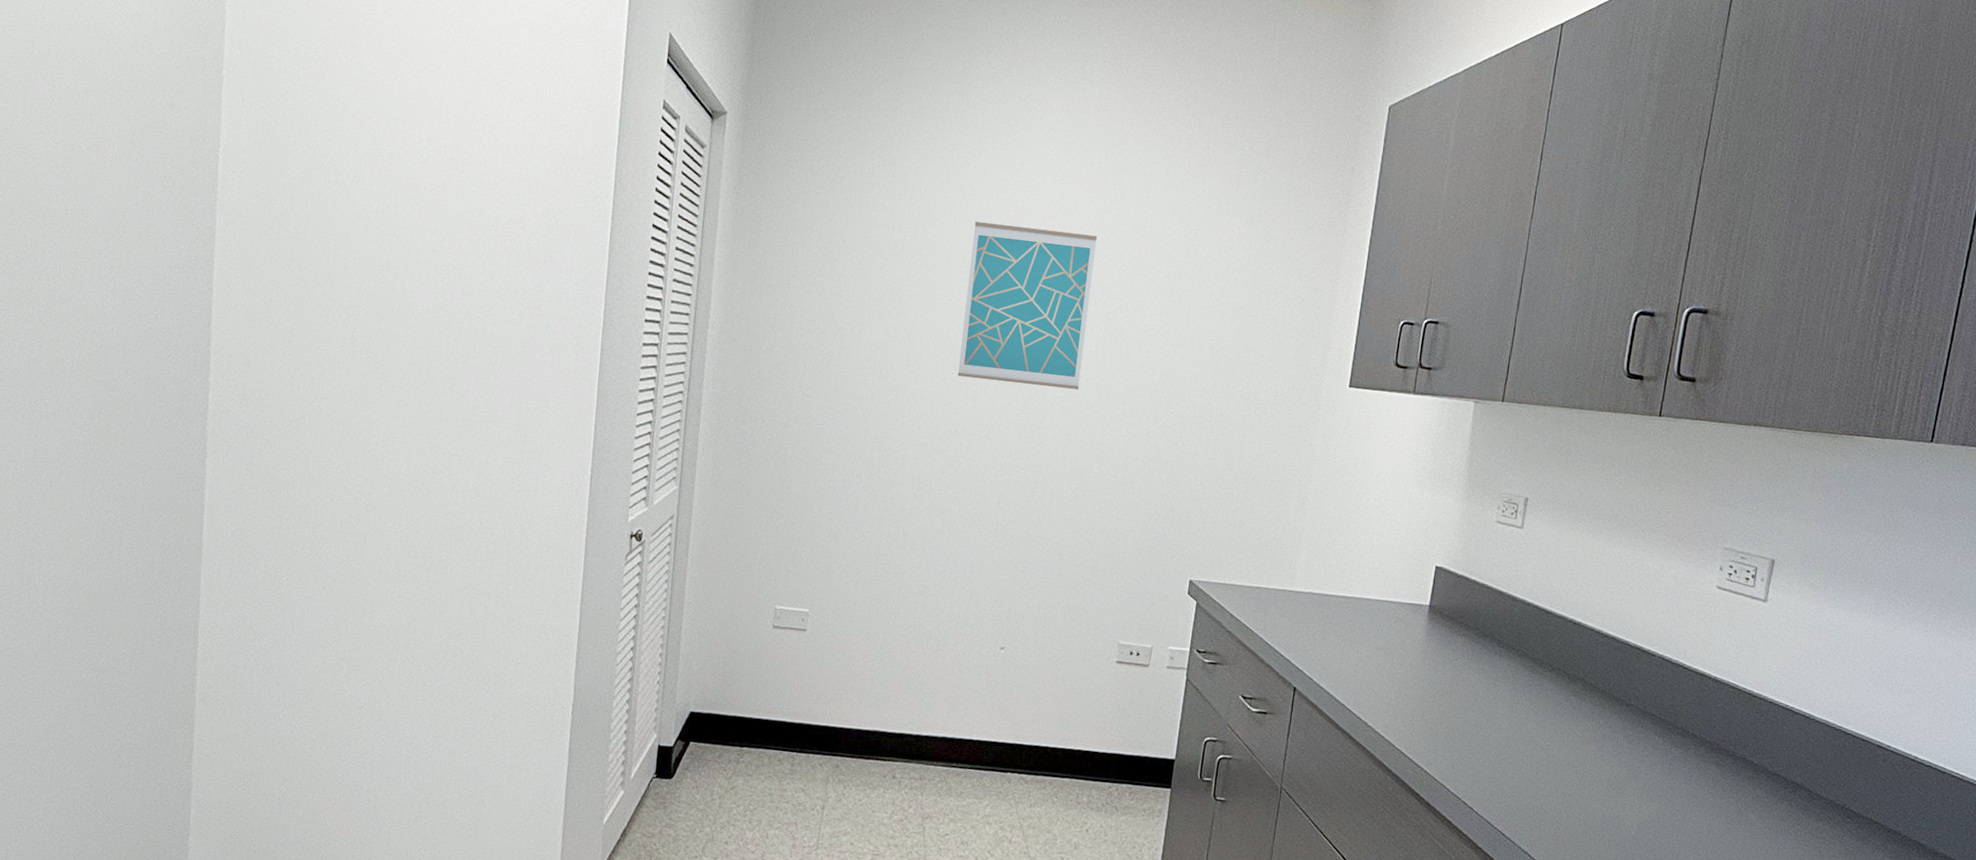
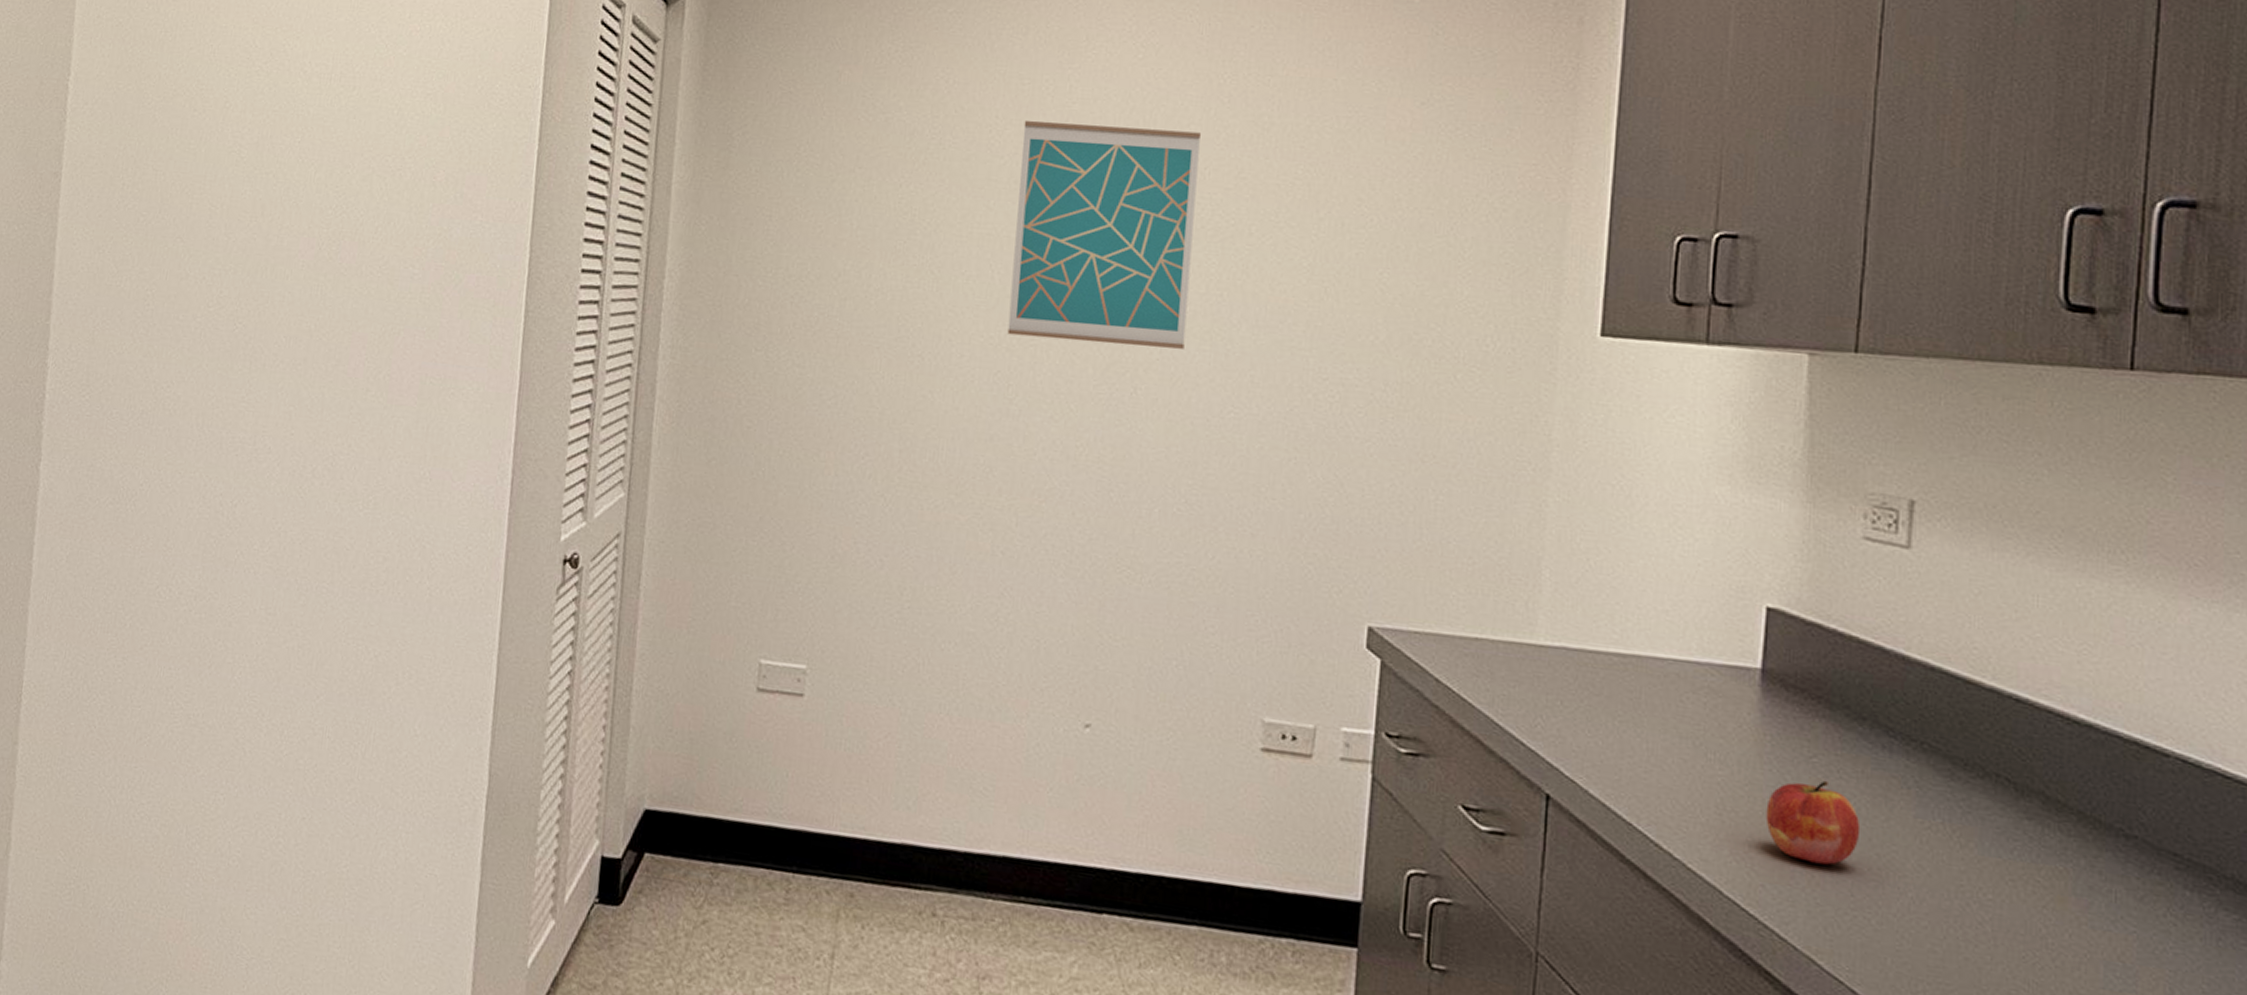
apple: none [1424,675,1479,727] -> present [1765,780,1861,865]

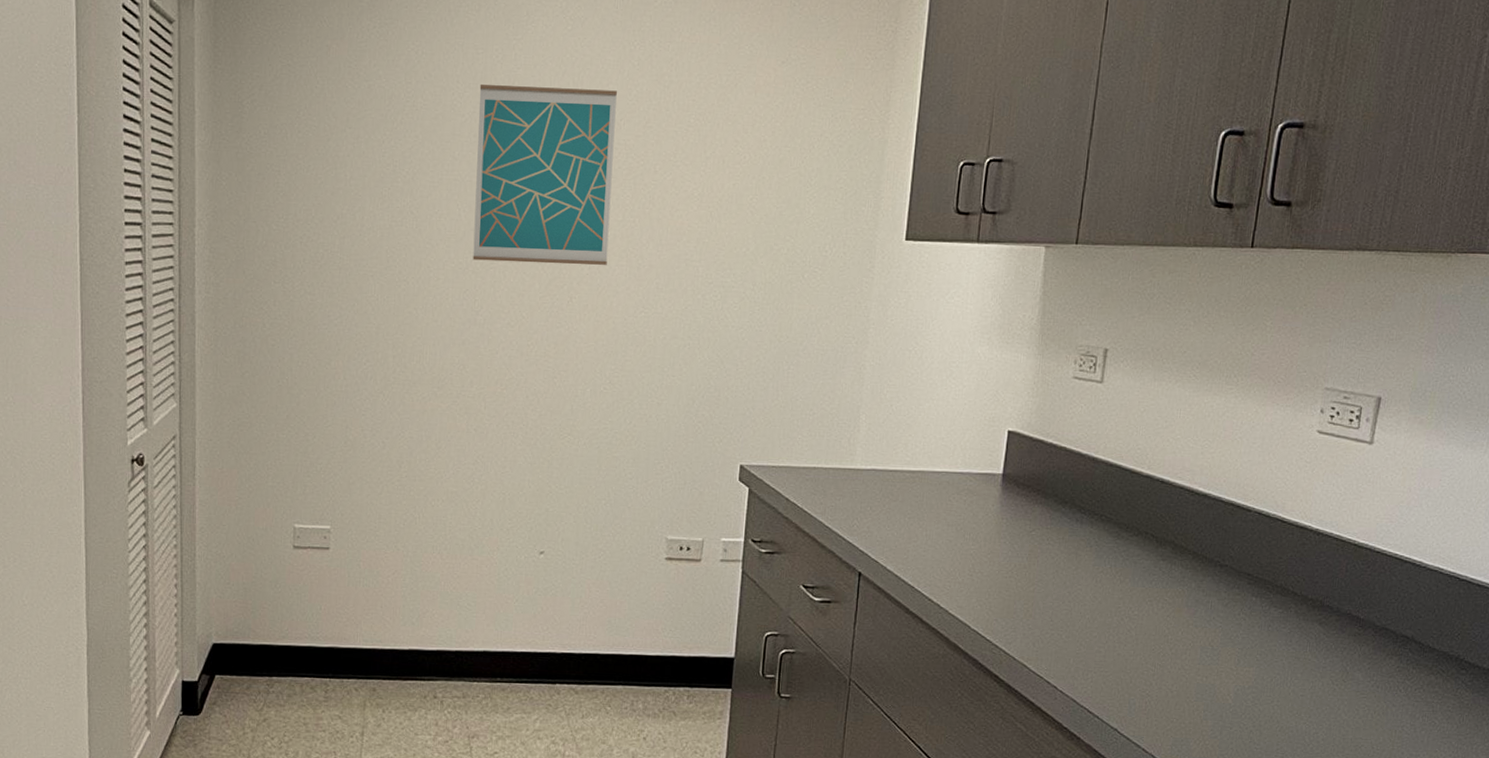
apple: present [1765,780,1861,865] -> none [1000,546,1060,602]

